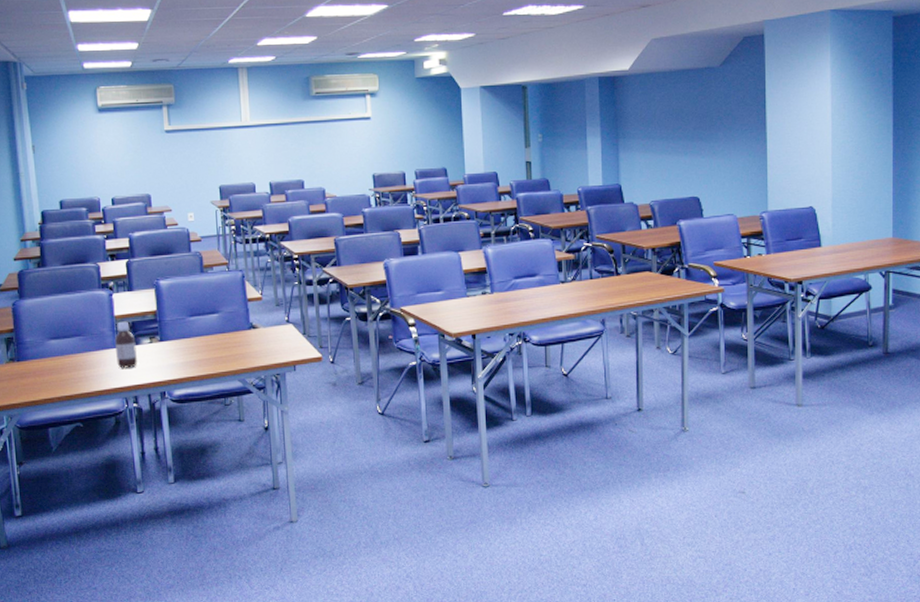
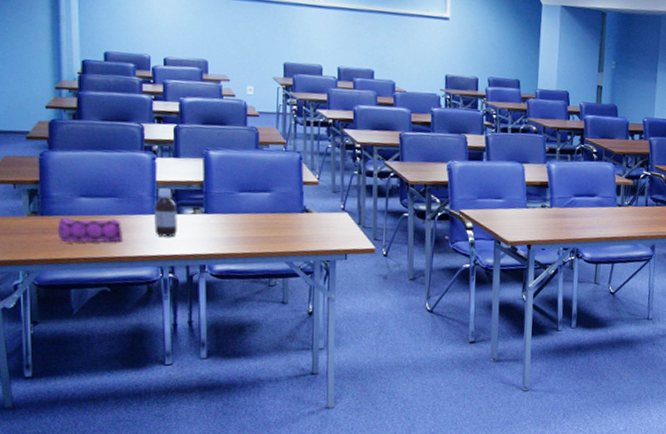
pencil case: none [32,356,90,384] -> present [57,216,123,243]

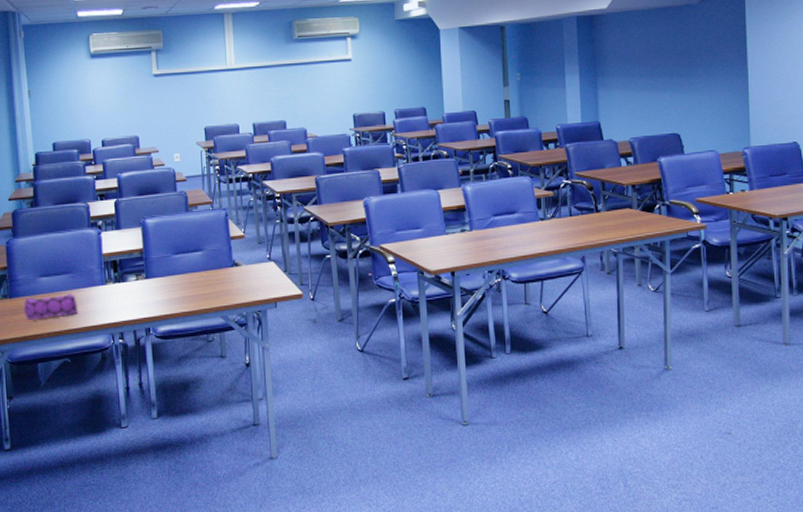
bottle: present [153,187,178,237] -> none [102,259,124,305]

